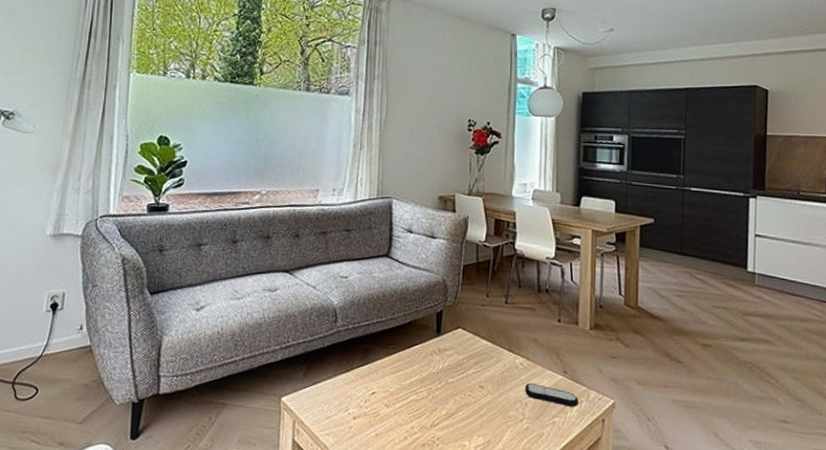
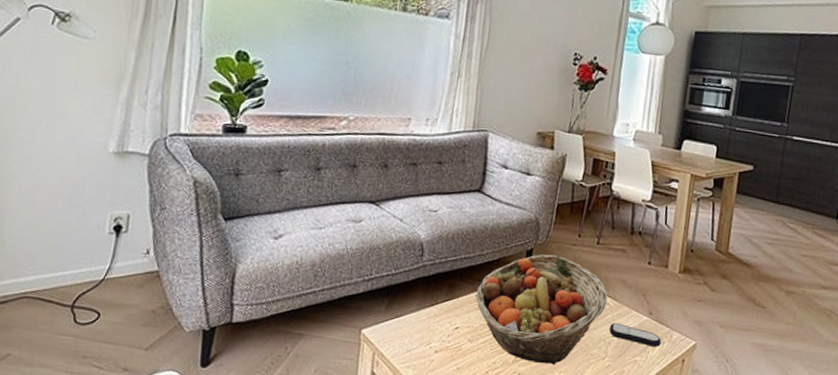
fruit basket: none [389,315,520,428] -> present [475,254,608,365]

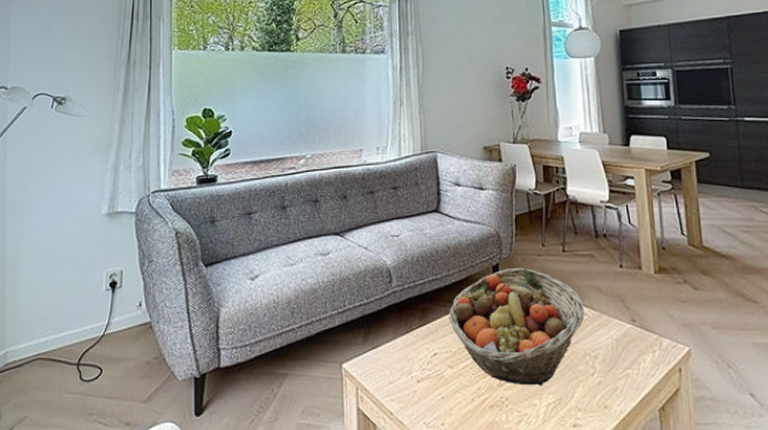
remote control: present [609,322,661,347] -> none [593,333,651,357]

